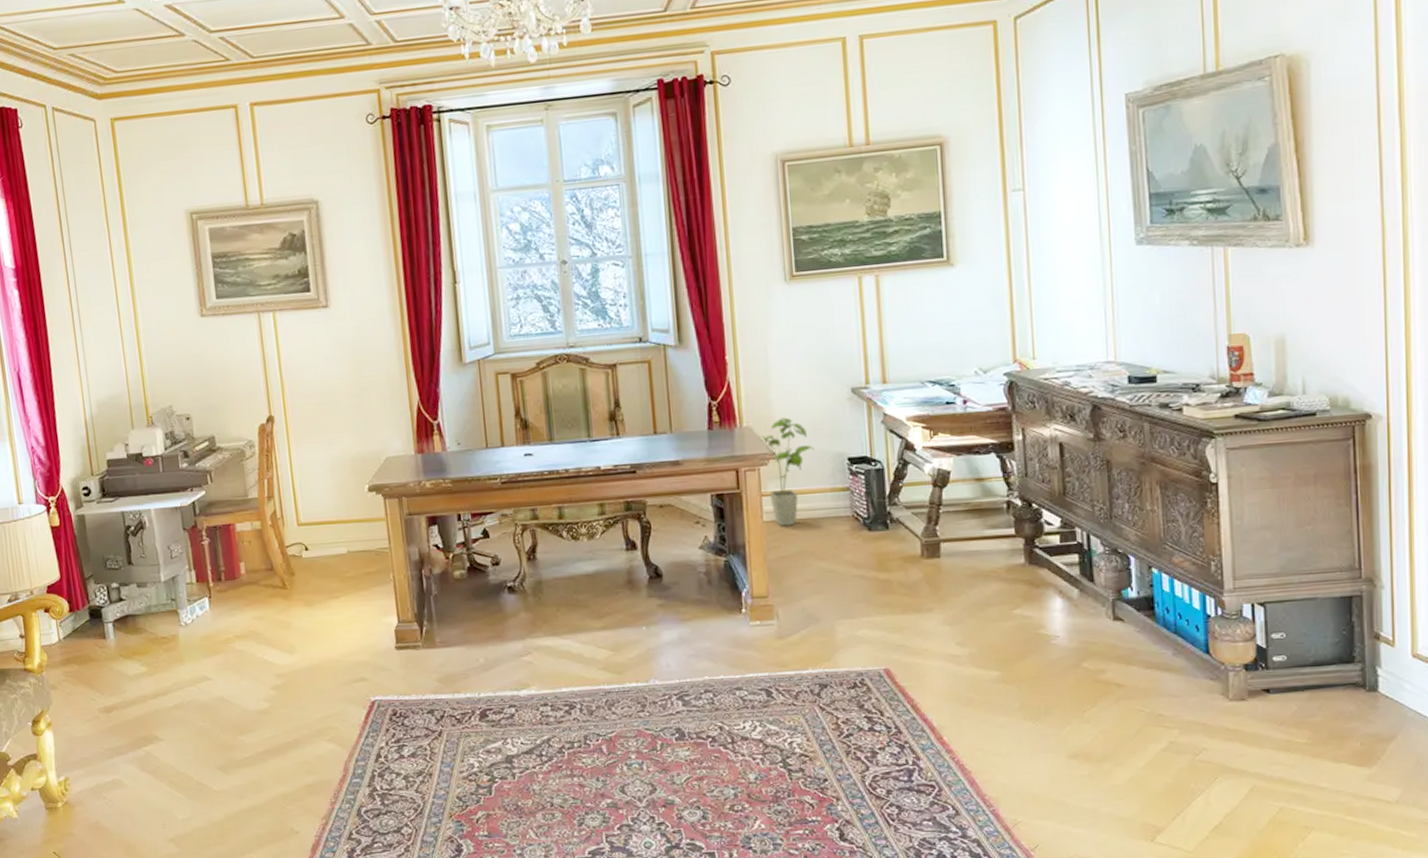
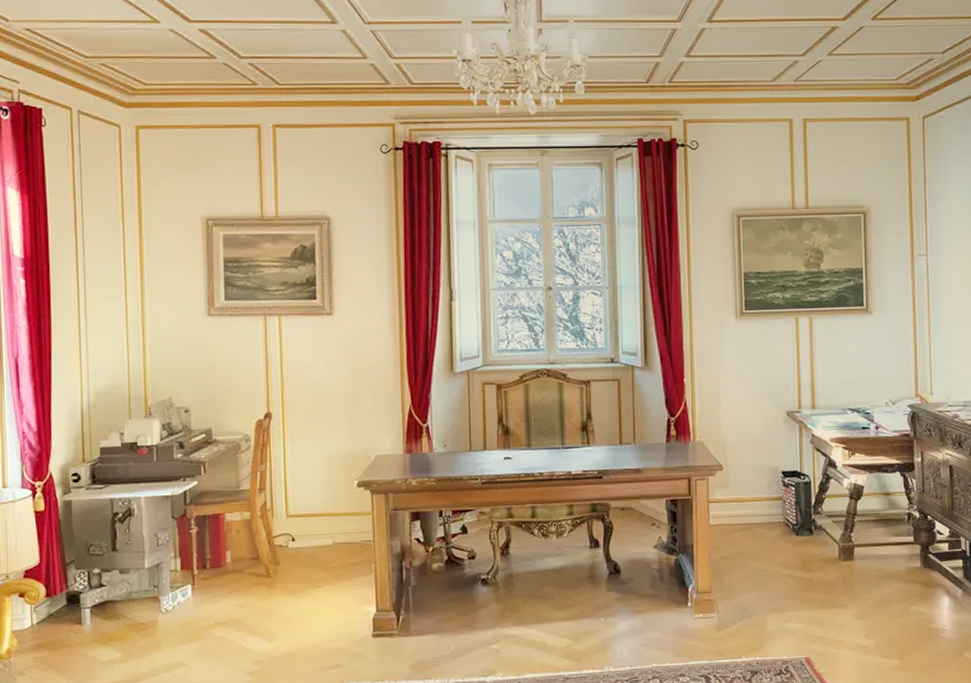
house plant: present [759,417,815,526] -> none [709,434,755,529]

